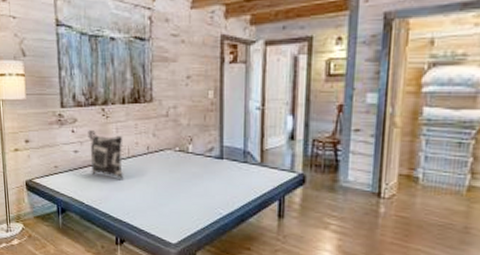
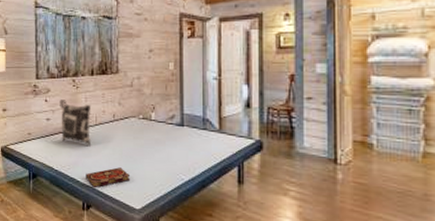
book: none [118,201,166,223] -> present [86,167,131,188]

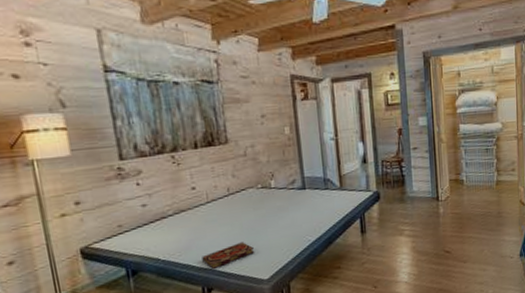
decorative pillow: present [59,99,92,147] -> none [156,180,205,227]

